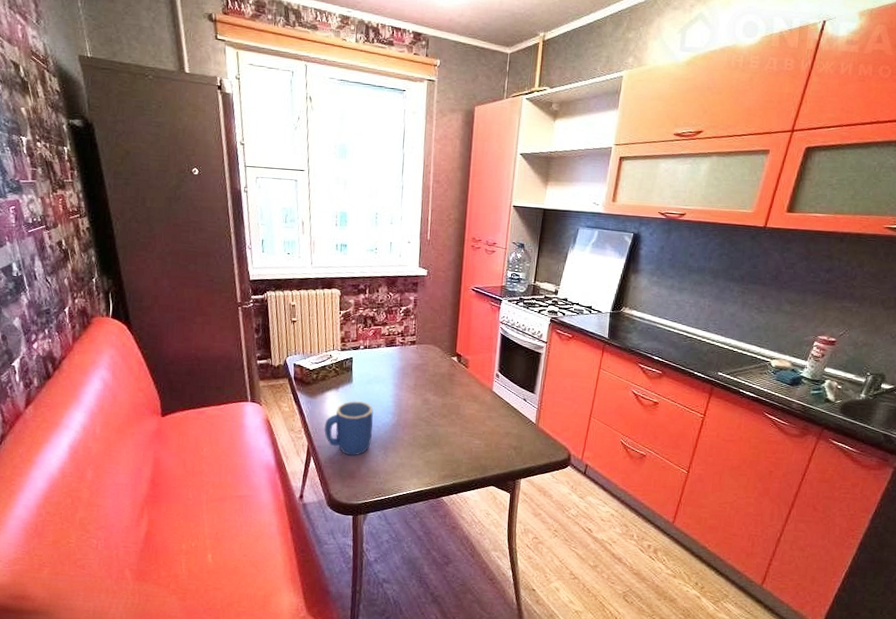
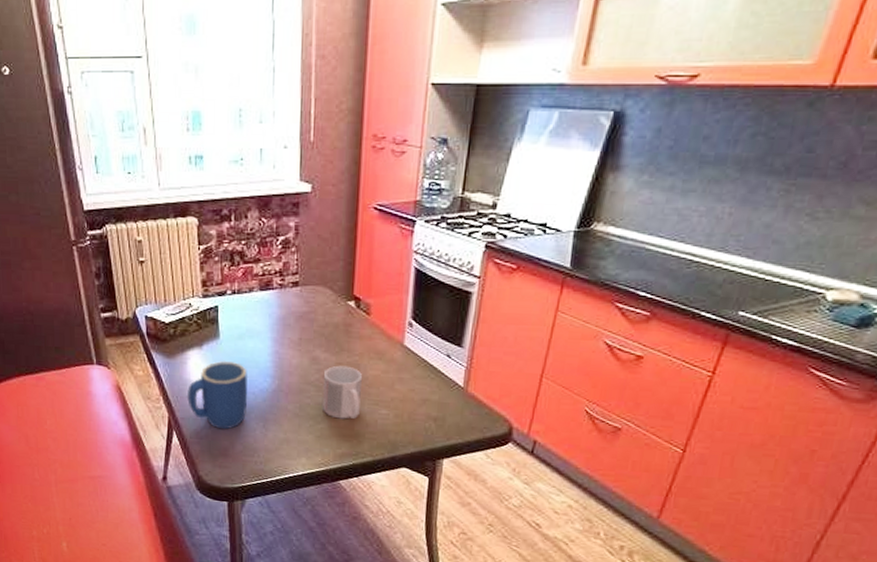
mug: none [431,405,461,448] -> present [323,365,362,419]

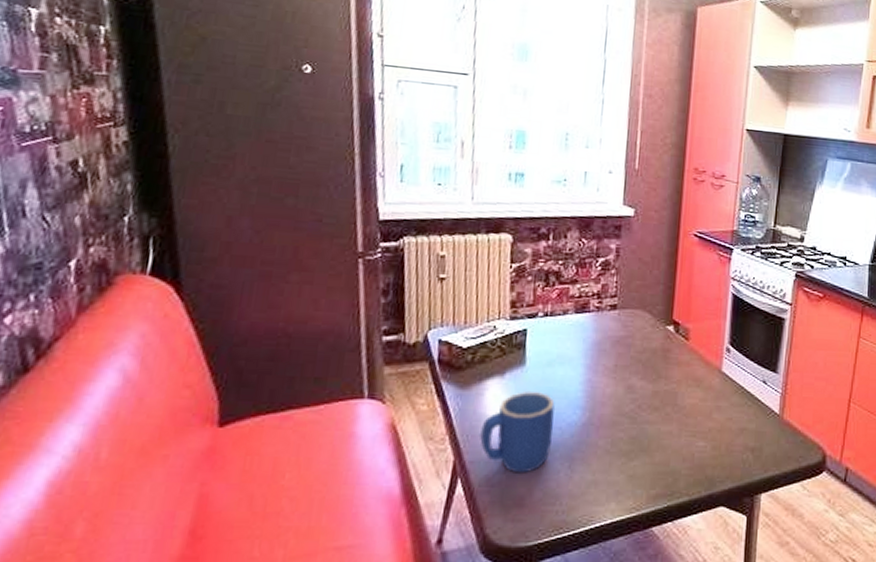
mug: present [323,365,362,419] -> none [637,394,679,454]

